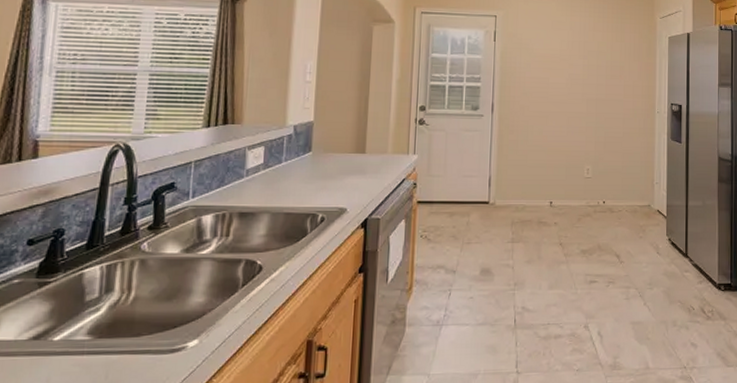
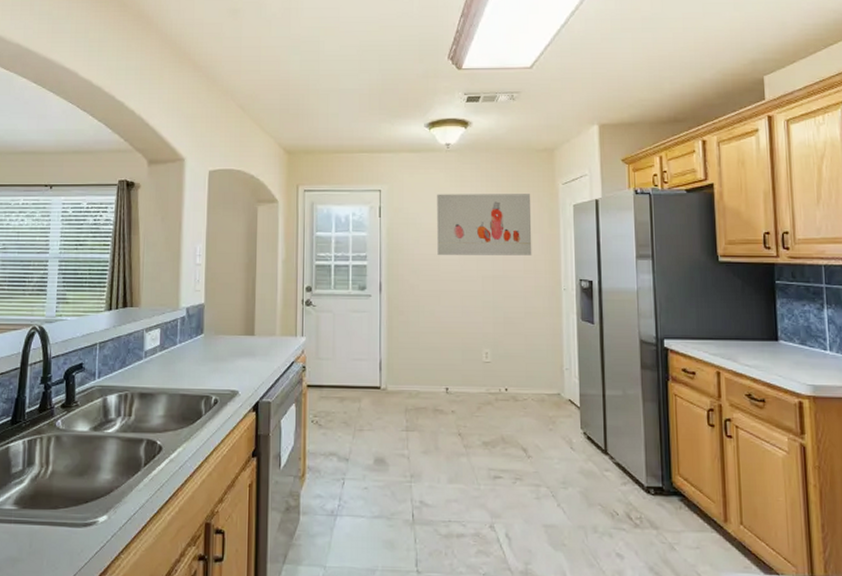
wall art: none [547,21,633,81] -> present [437,194,532,256]

